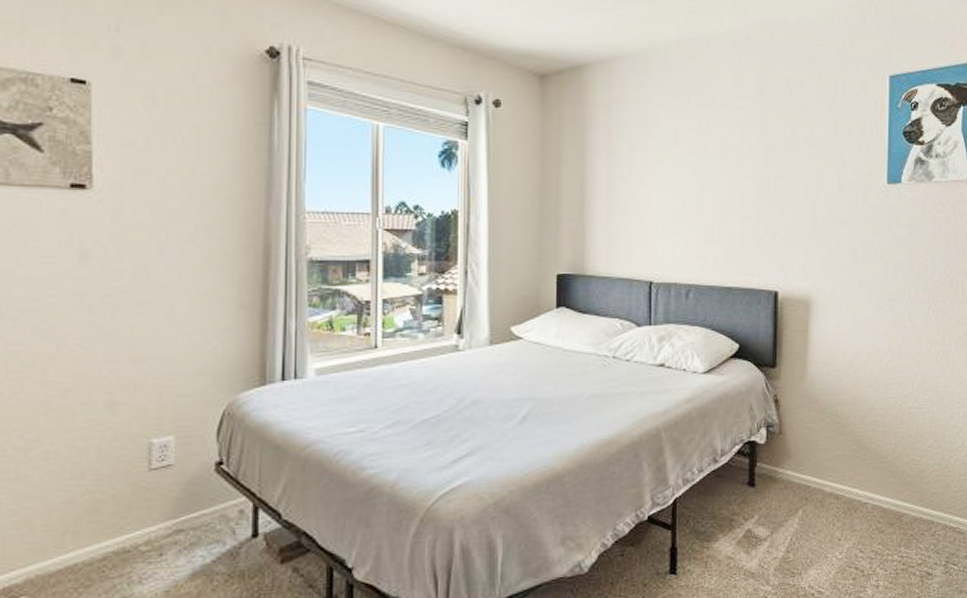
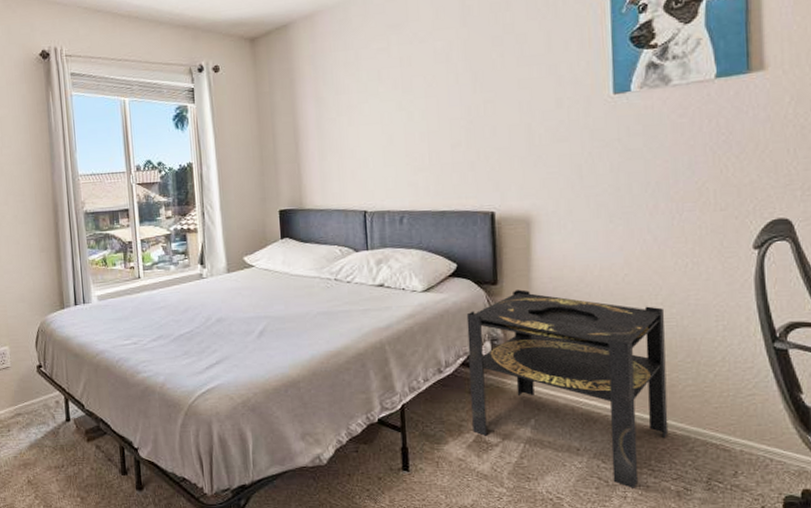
side table: none [744,373,918,577] -> present [466,289,669,488]

